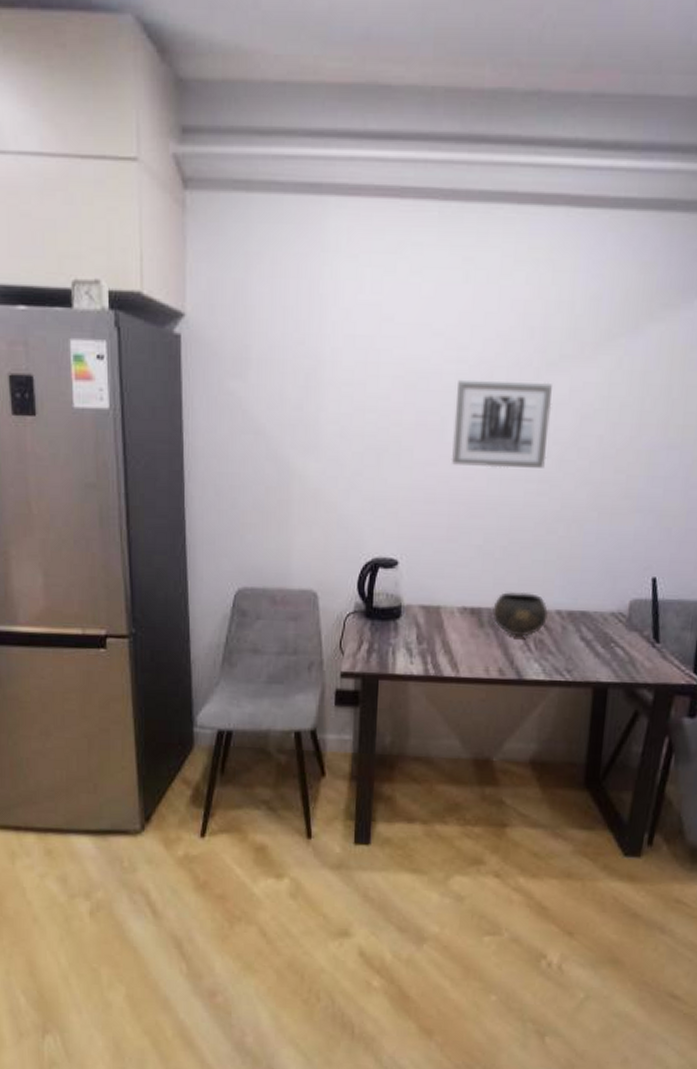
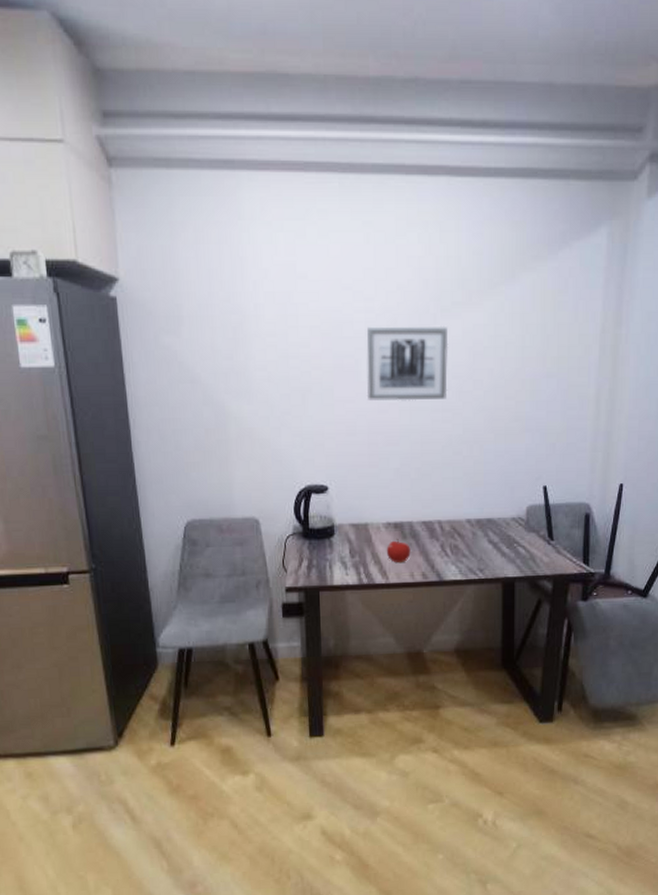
fruit: none [459,625,488,656] -> present [386,538,411,564]
bowl: present [492,592,548,637] -> none [413,506,459,544]

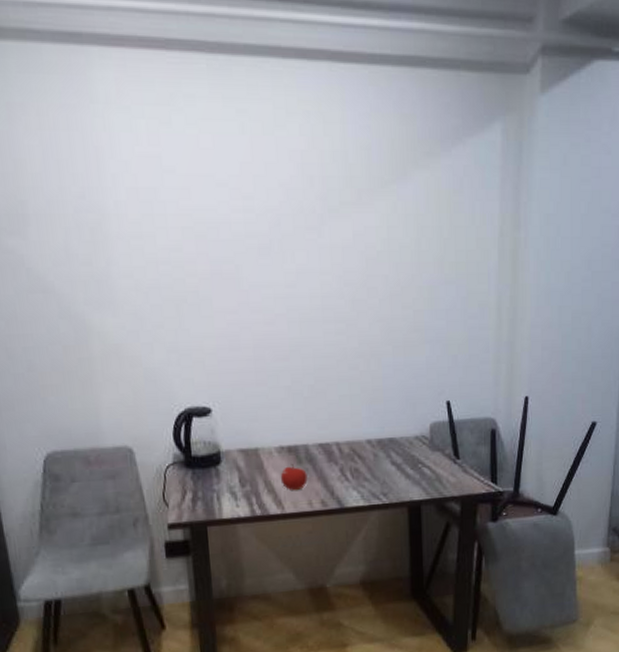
wall art: present [366,325,449,401] -> none [247,227,340,312]

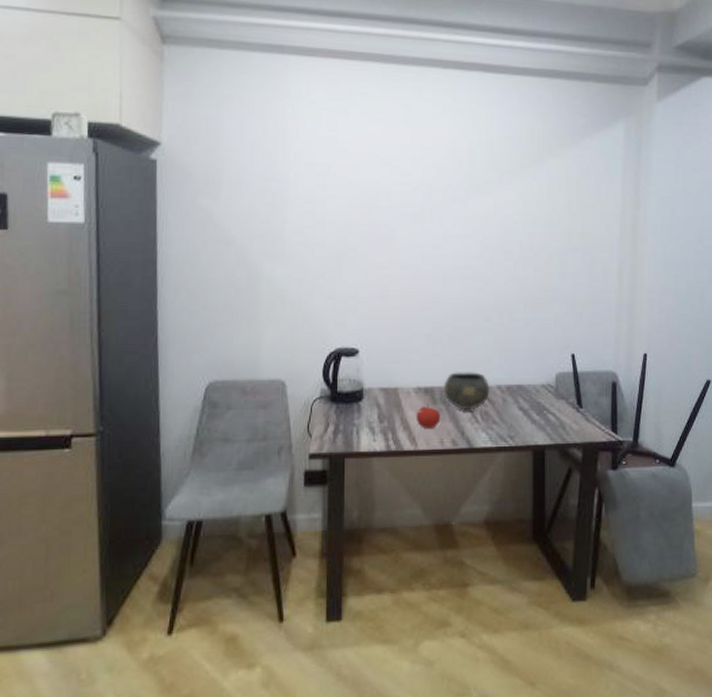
bowl: none [308,426,359,468] -> present [443,372,490,410]

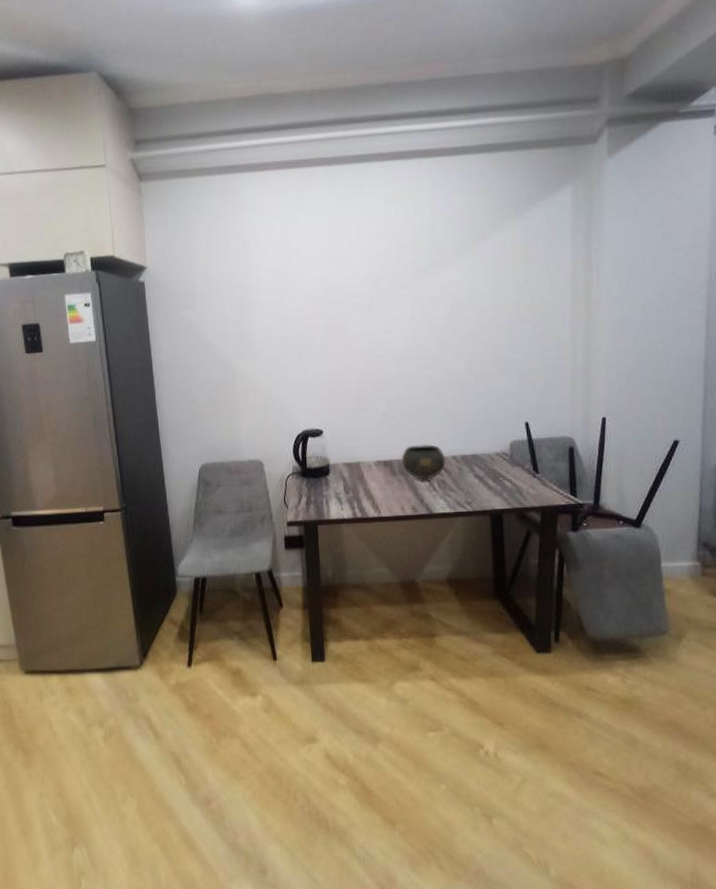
fruit: present [416,403,441,430] -> none [377,475,401,498]

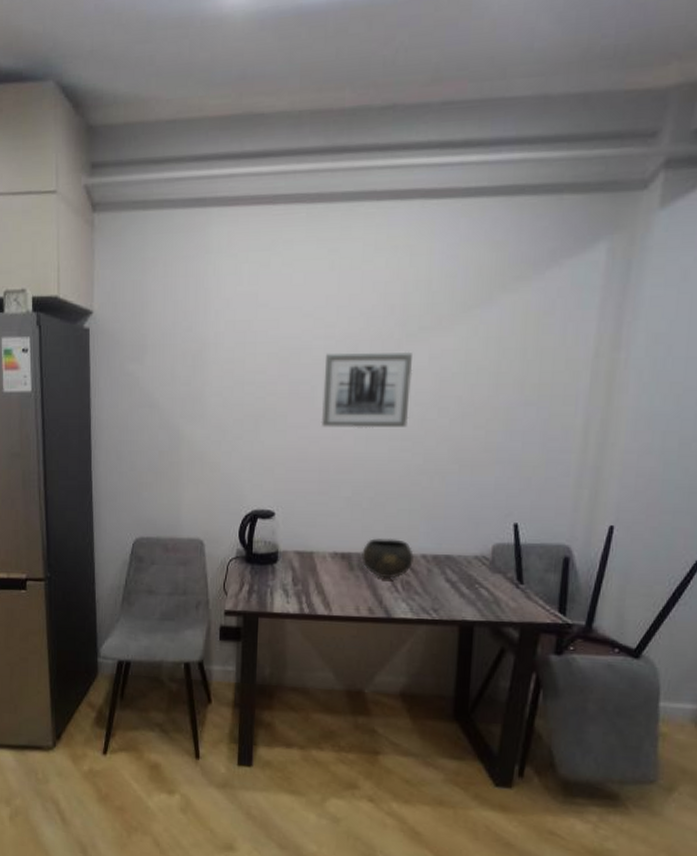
wall art: none [353,284,428,353] -> present [321,351,413,428]

